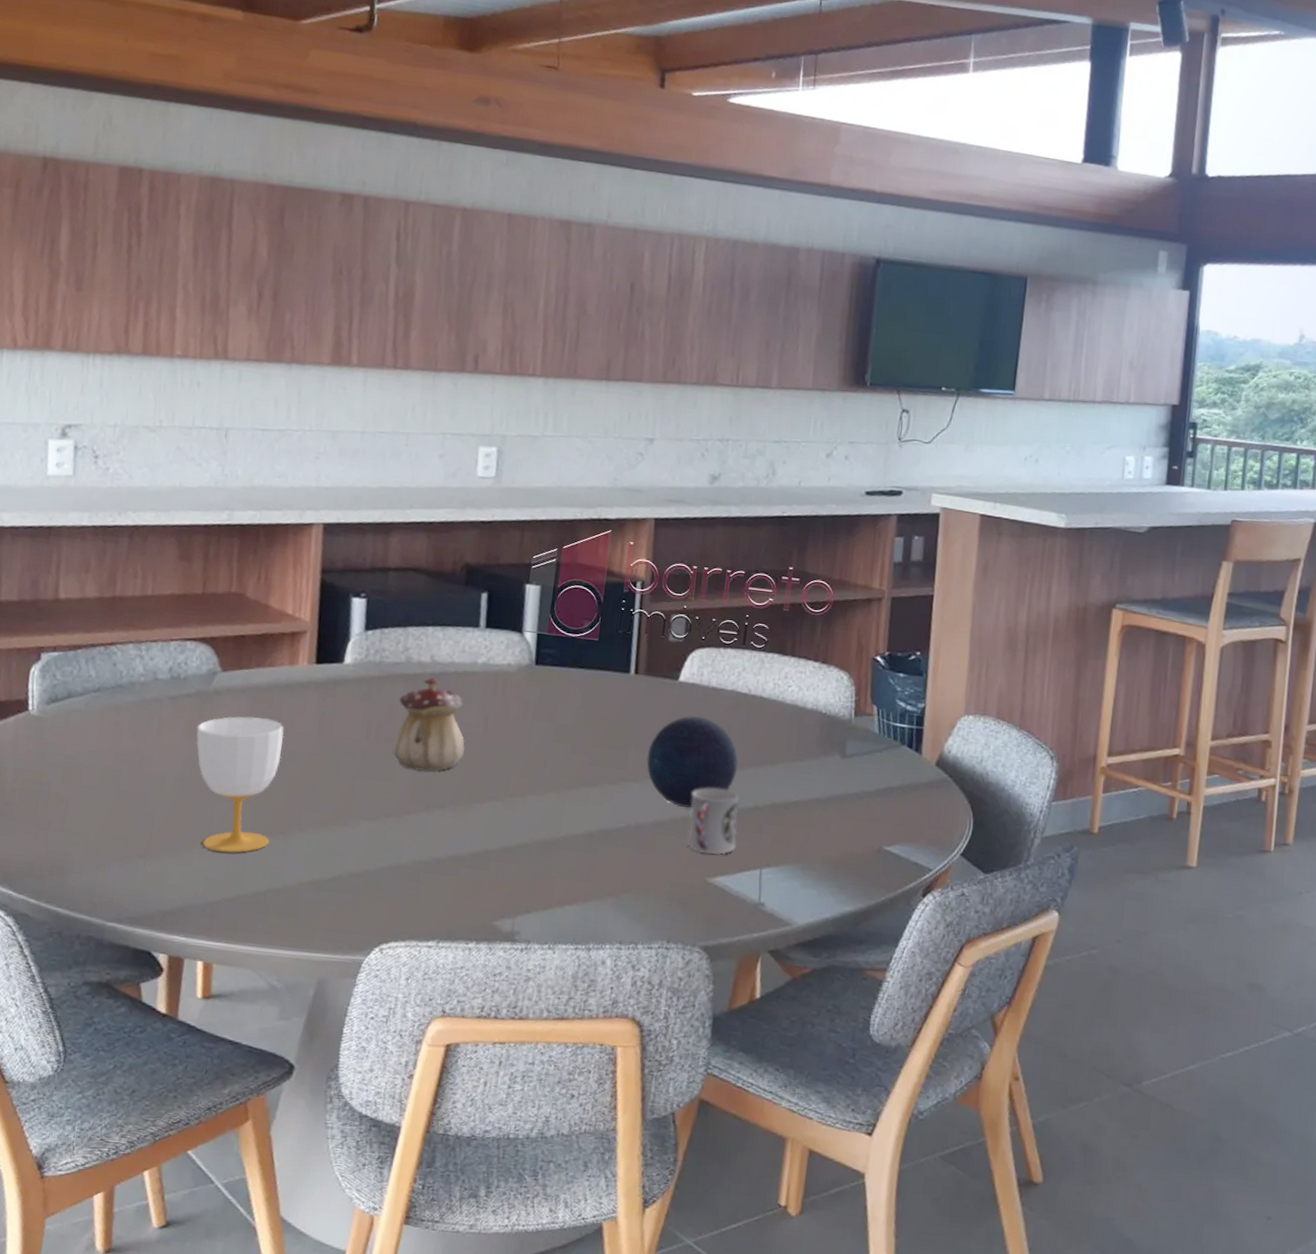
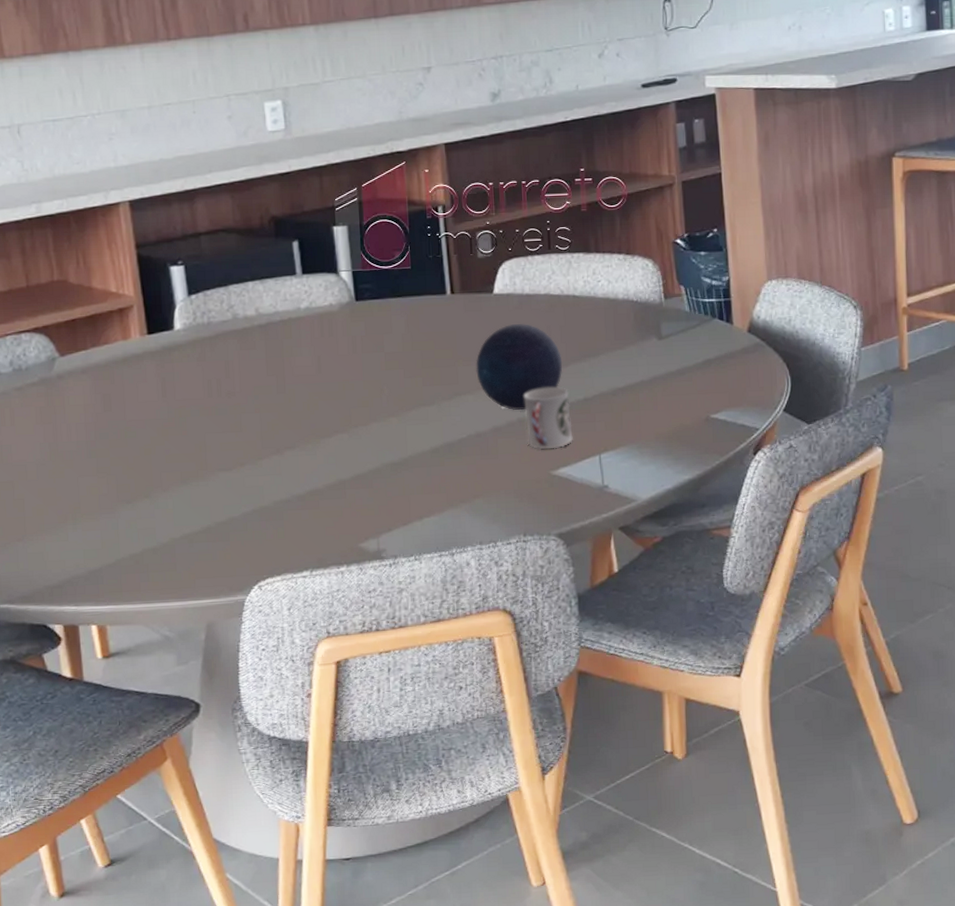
cup: present [196,716,284,853] -> none [47,392,137,525]
teapot: present [391,677,465,771] -> none [233,329,303,418]

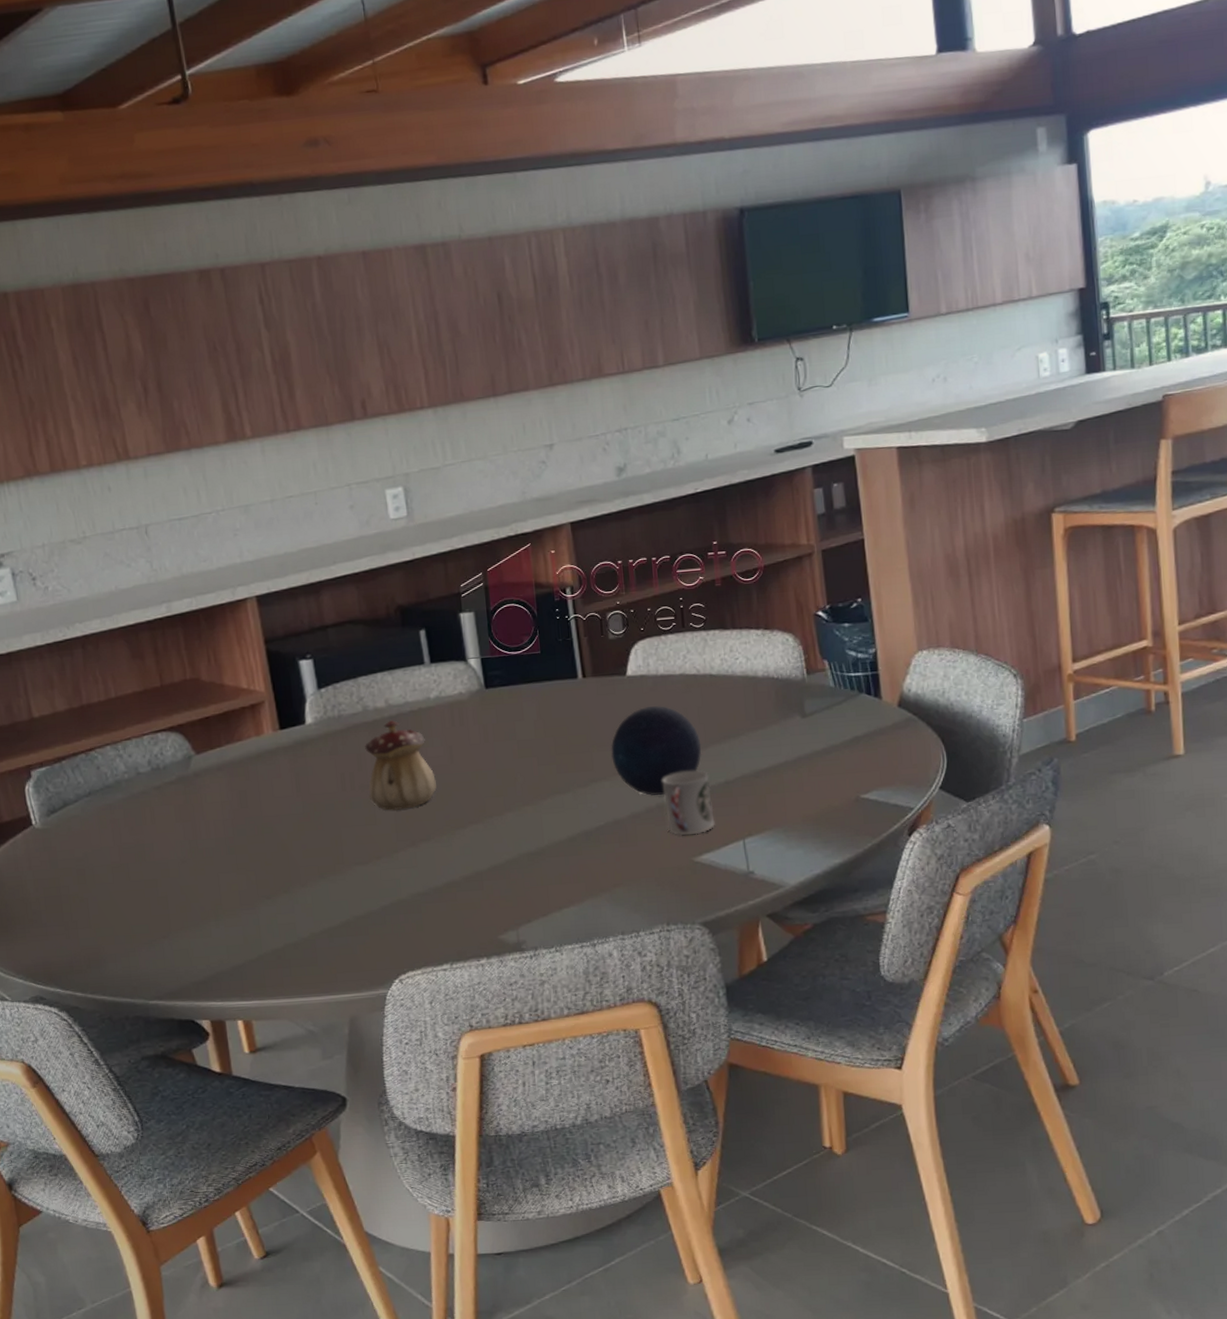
teapot: none [233,329,303,418] -> present [365,720,437,811]

